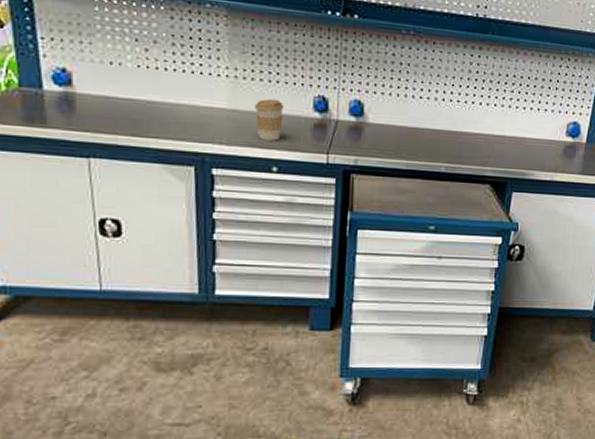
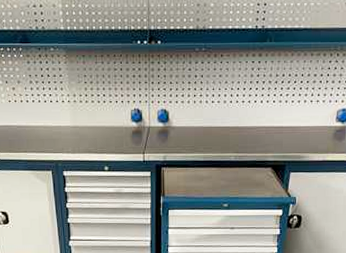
coffee cup: present [254,98,284,141] -> none [89,115,110,147]

